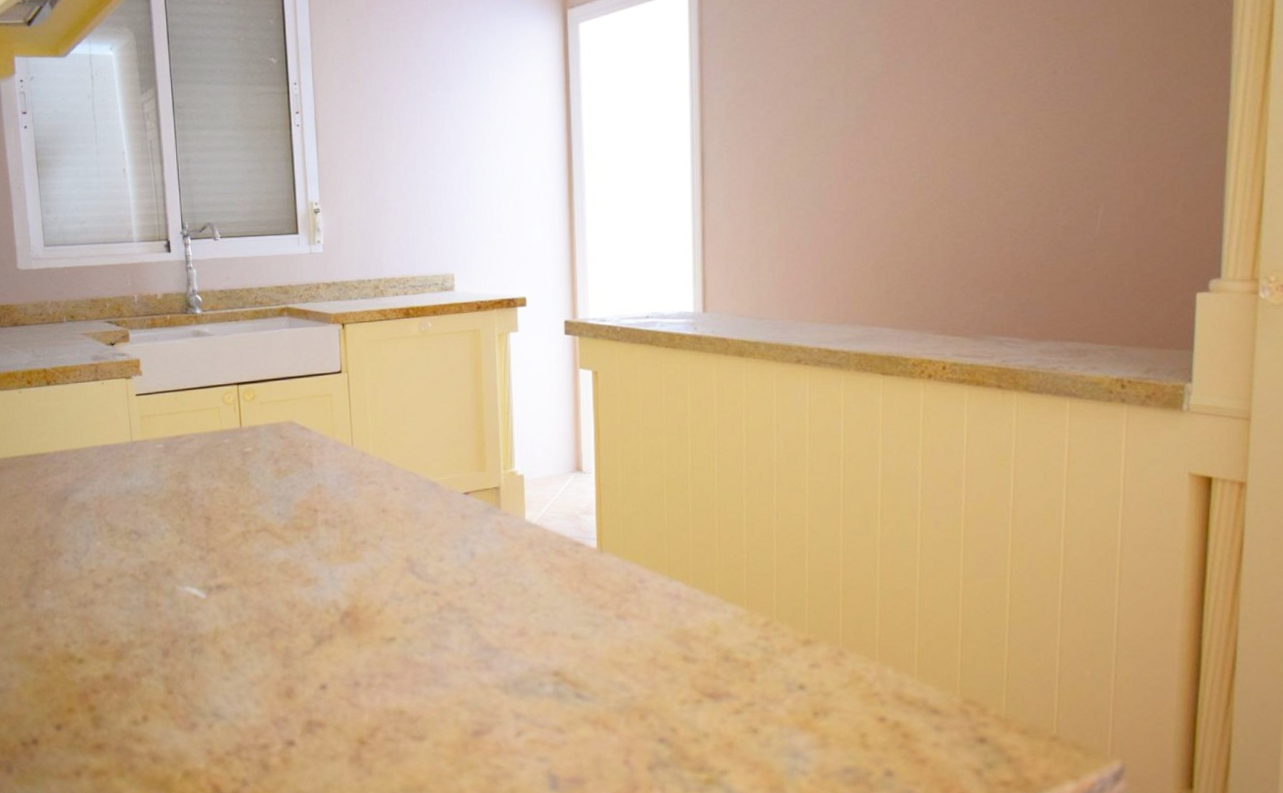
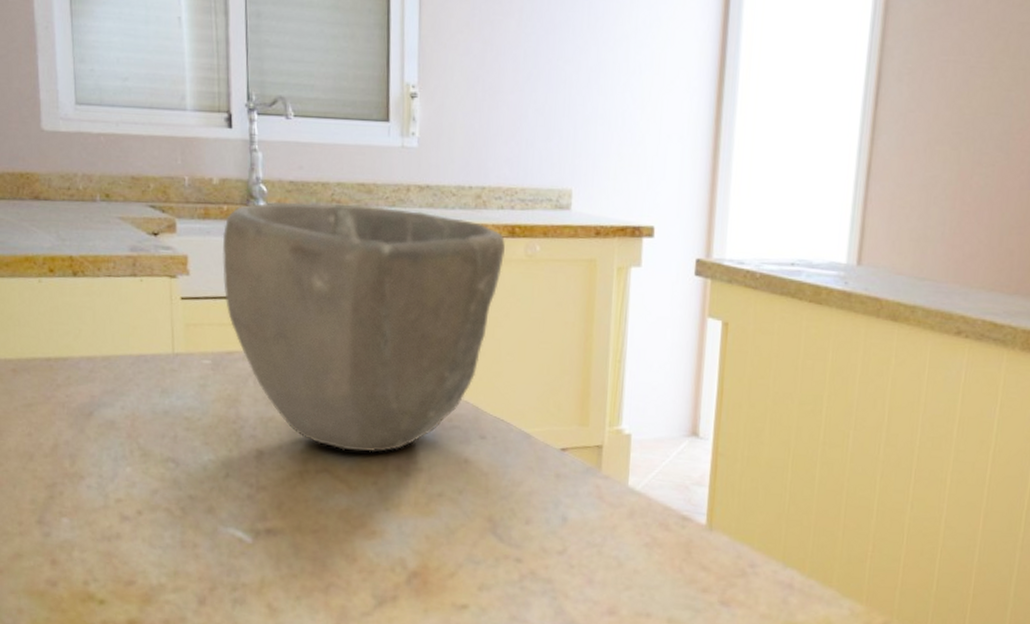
bowl: none [167,303,402,511] -> present [222,202,505,453]

